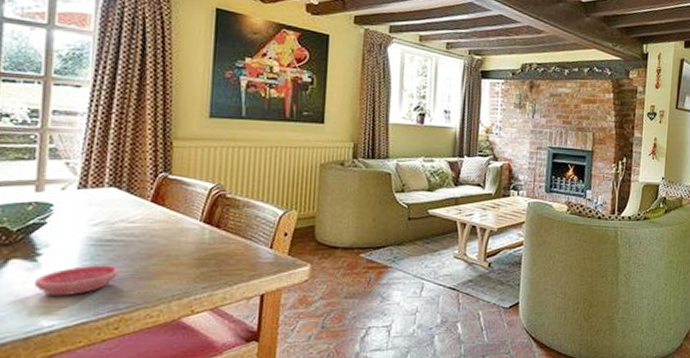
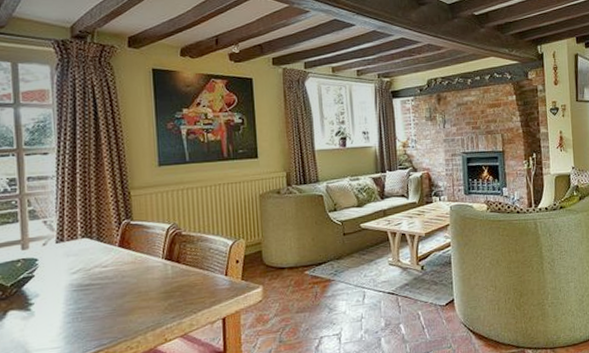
saucer: present [34,265,120,296] -> none [30,306,100,340]

